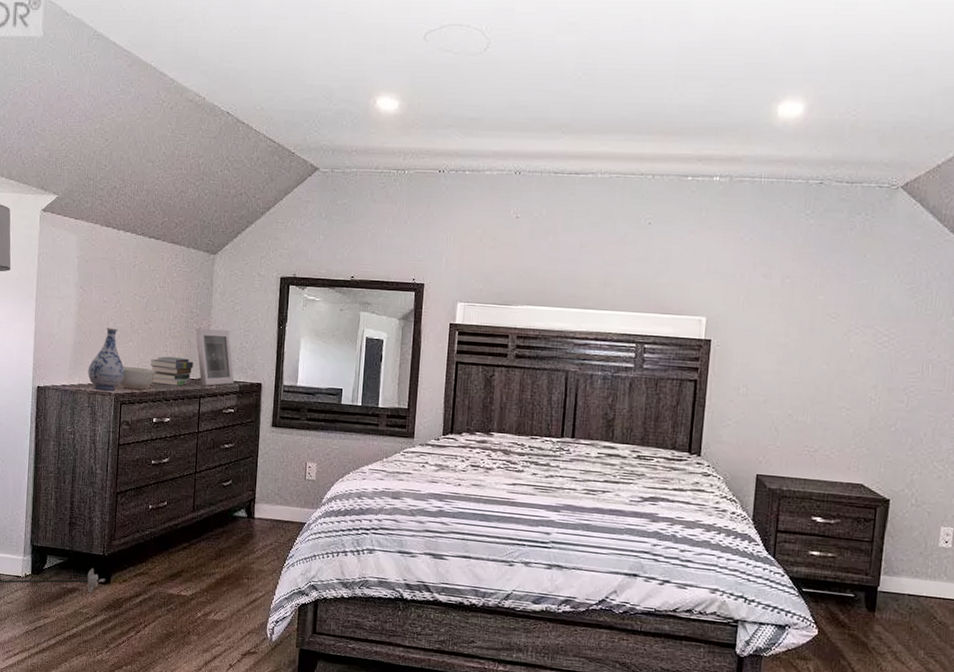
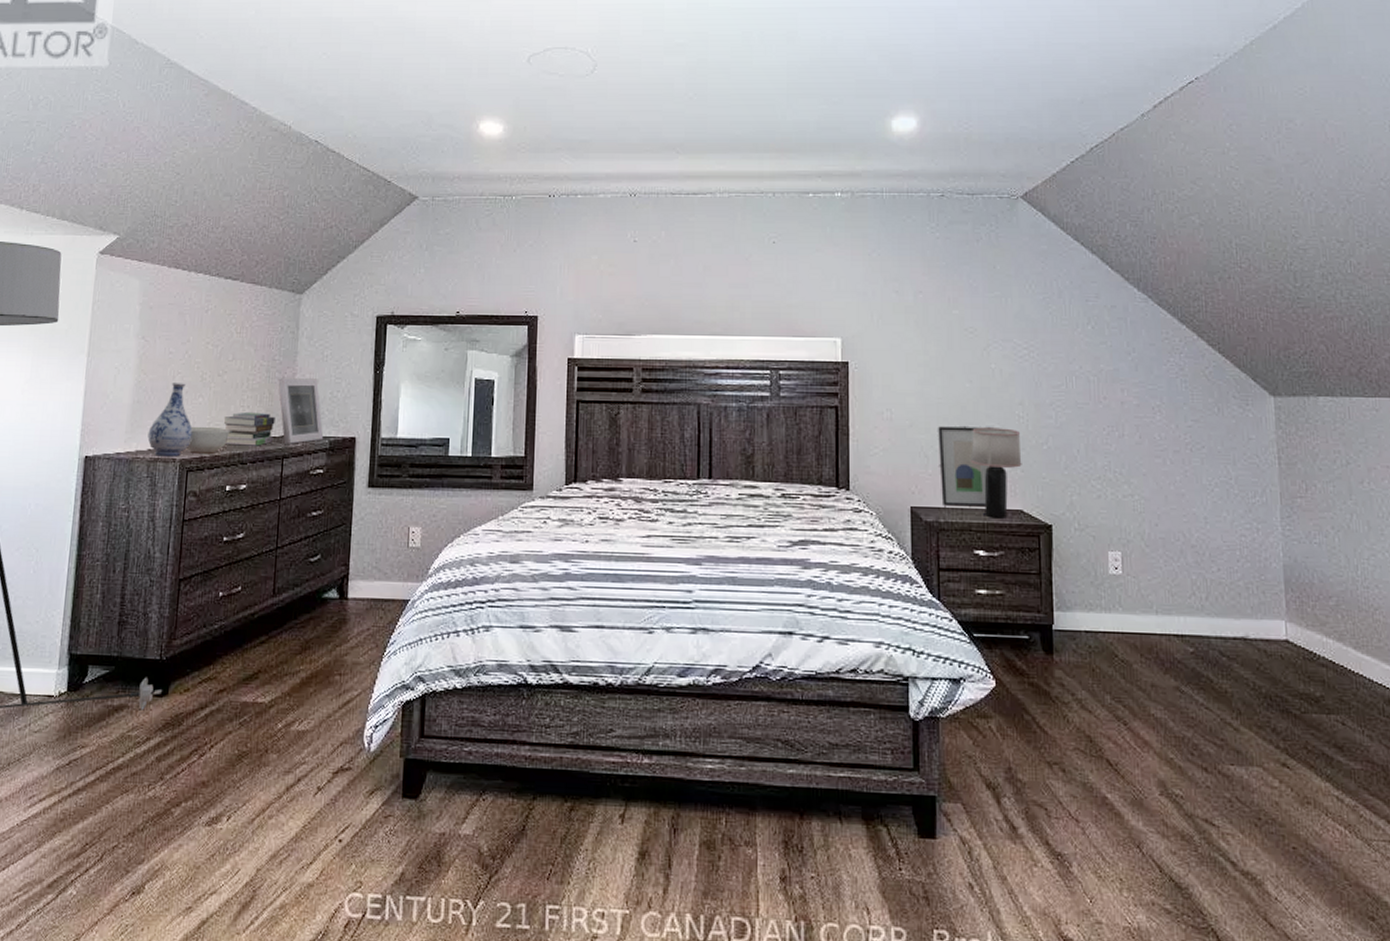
picture frame: none [787,404,841,480] -> present [938,425,990,508]
table lamp: none [819,406,870,491] -> present [971,427,1022,519]

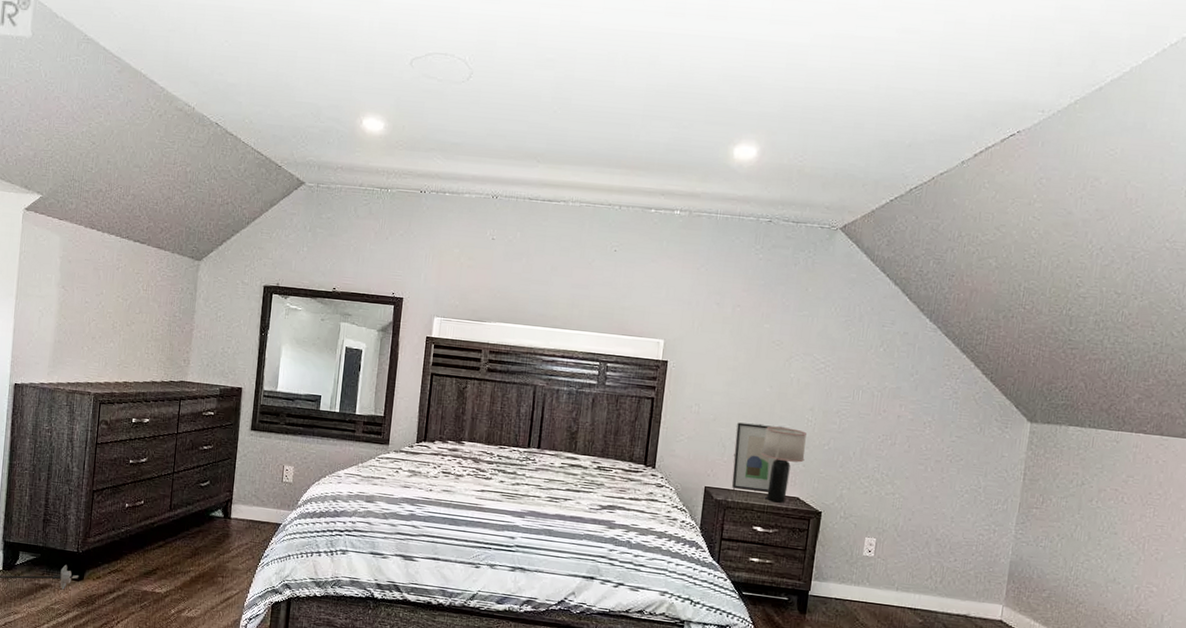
vase: present [147,383,194,457] -> none [67,328,106,391]
bowl: present [186,427,229,455] -> none [99,367,136,392]
books: present [224,411,275,446] -> none [132,358,175,388]
picture frame: present [278,378,324,444] -> none [177,332,215,389]

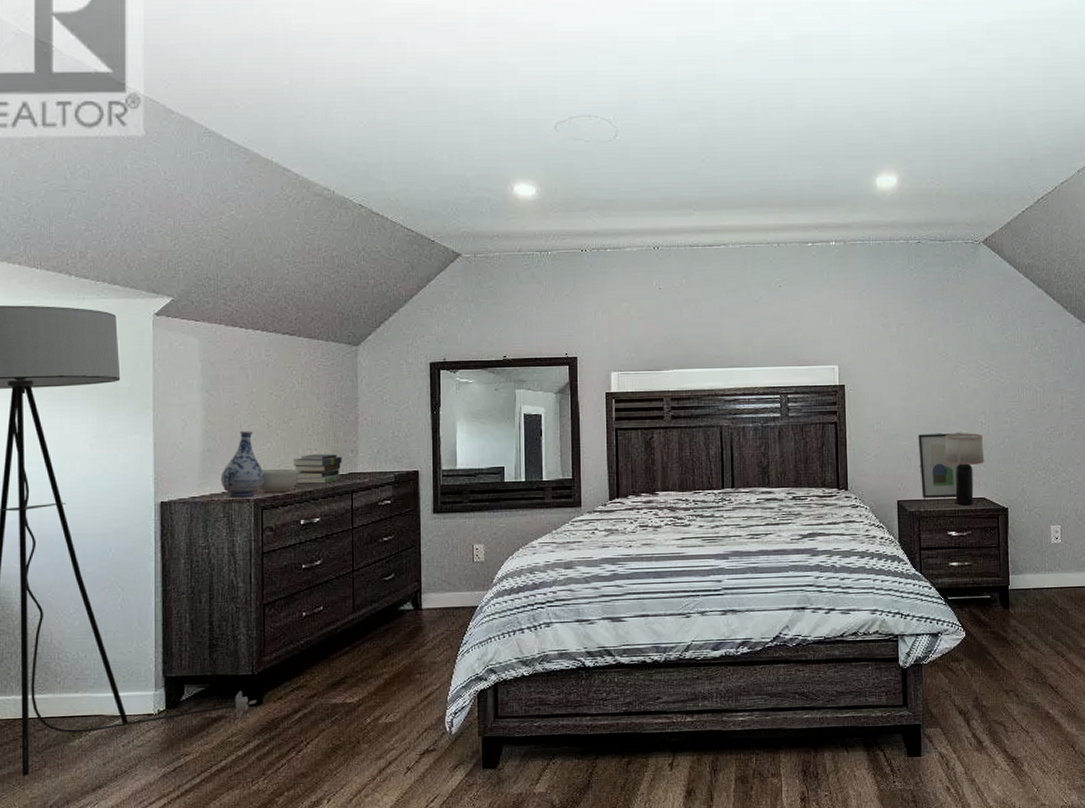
vase: none [67,328,106,391] -> present [220,431,265,498]
bowl: none [99,367,136,392] -> present [259,469,299,494]
books: none [132,358,175,388] -> present [294,453,342,484]

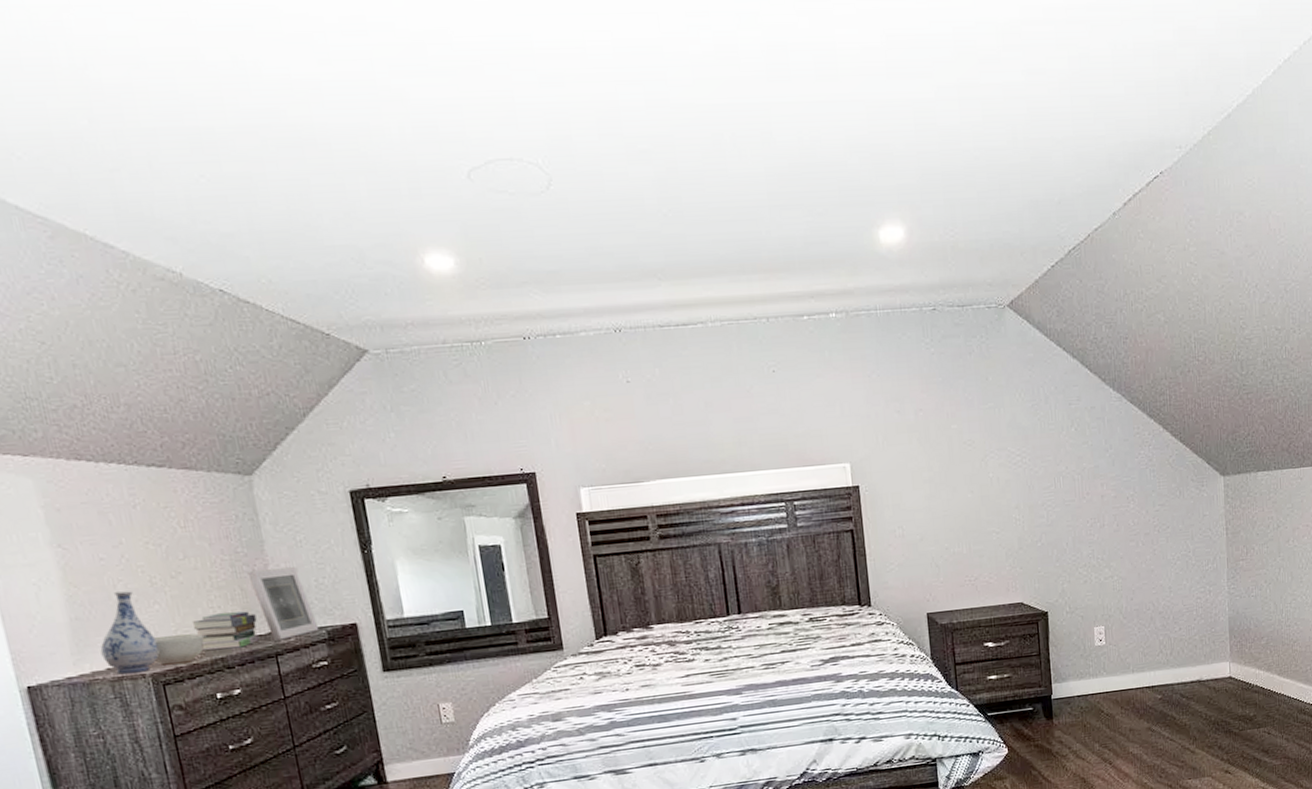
picture frame: none [342,421,389,480] -> present [247,567,320,641]
picture frame: present [918,432,959,499] -> none [946,532,993,608]
table lamp: present [944,433,985,506] -> none [976,531,1021,614]

